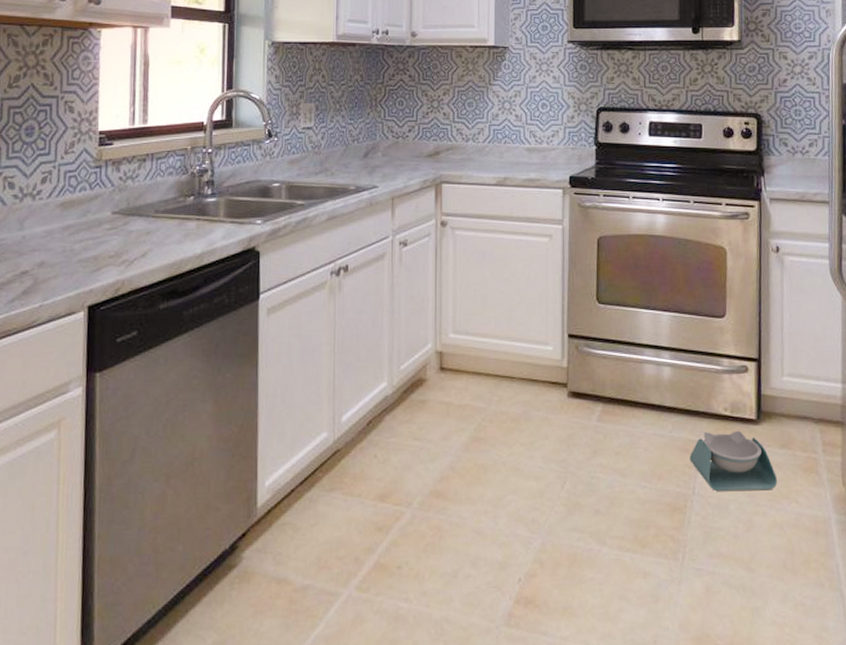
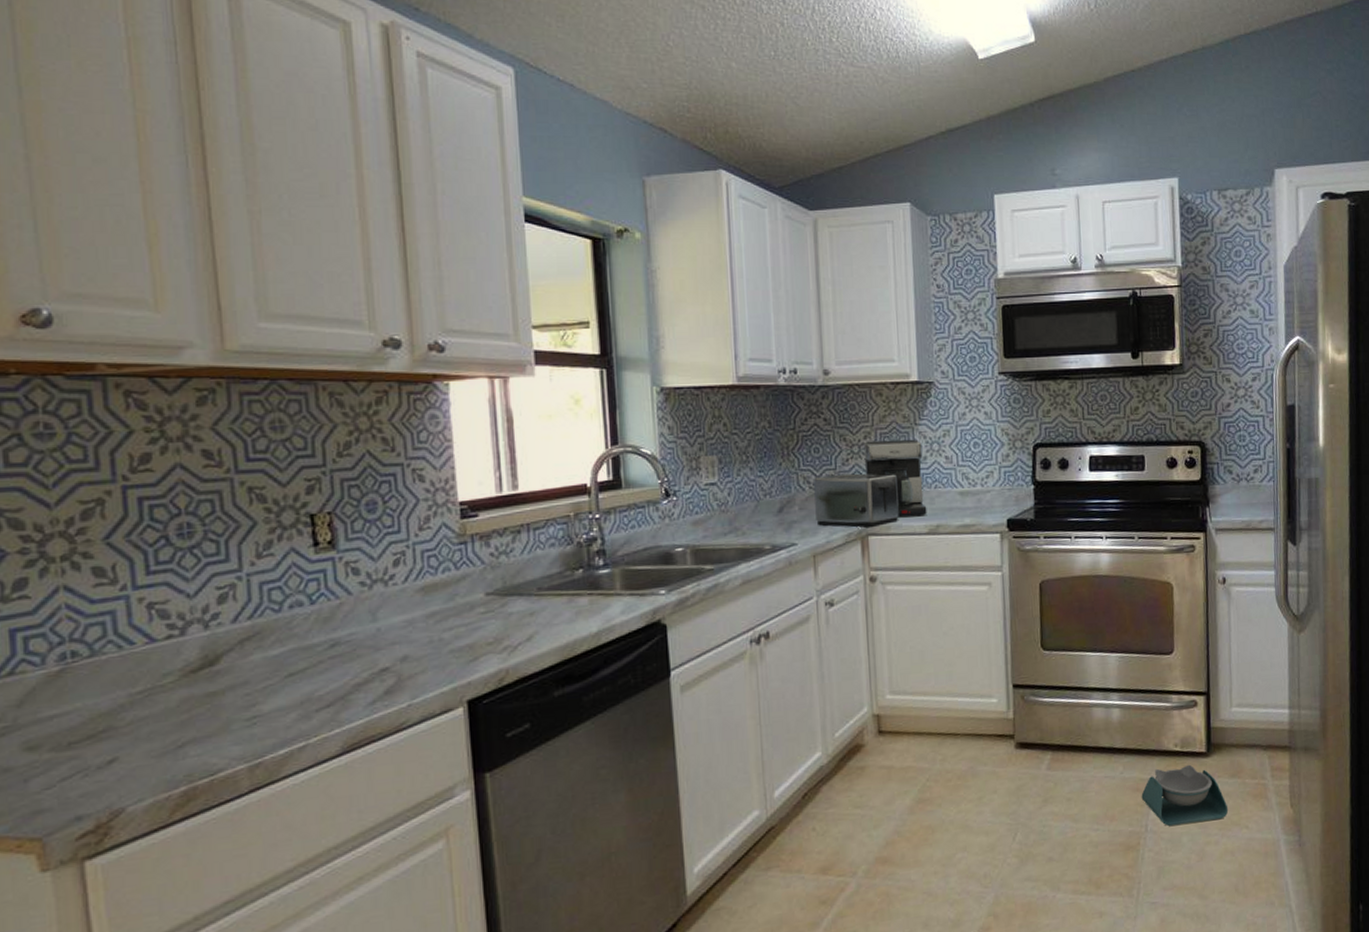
toaster: none [396,126,471,177] -> present [814,473,899,529]
coffee maker: none [442,97,496,169] -> present [863,439,927,517]

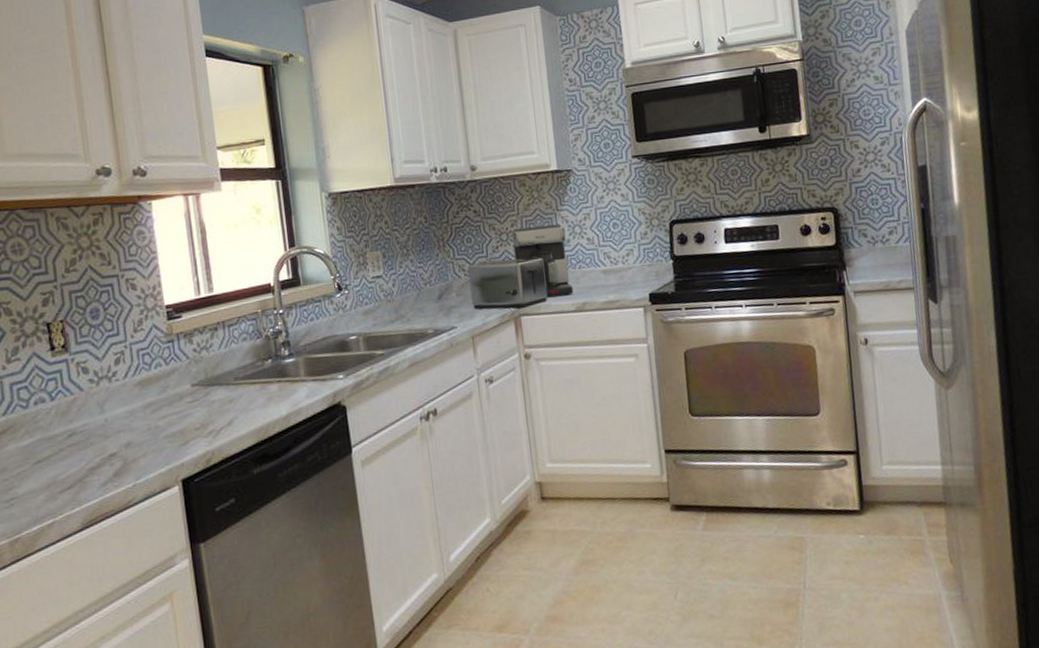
pet bowl: present [1141,764,1229,826] -> none [797,522,886,583]

